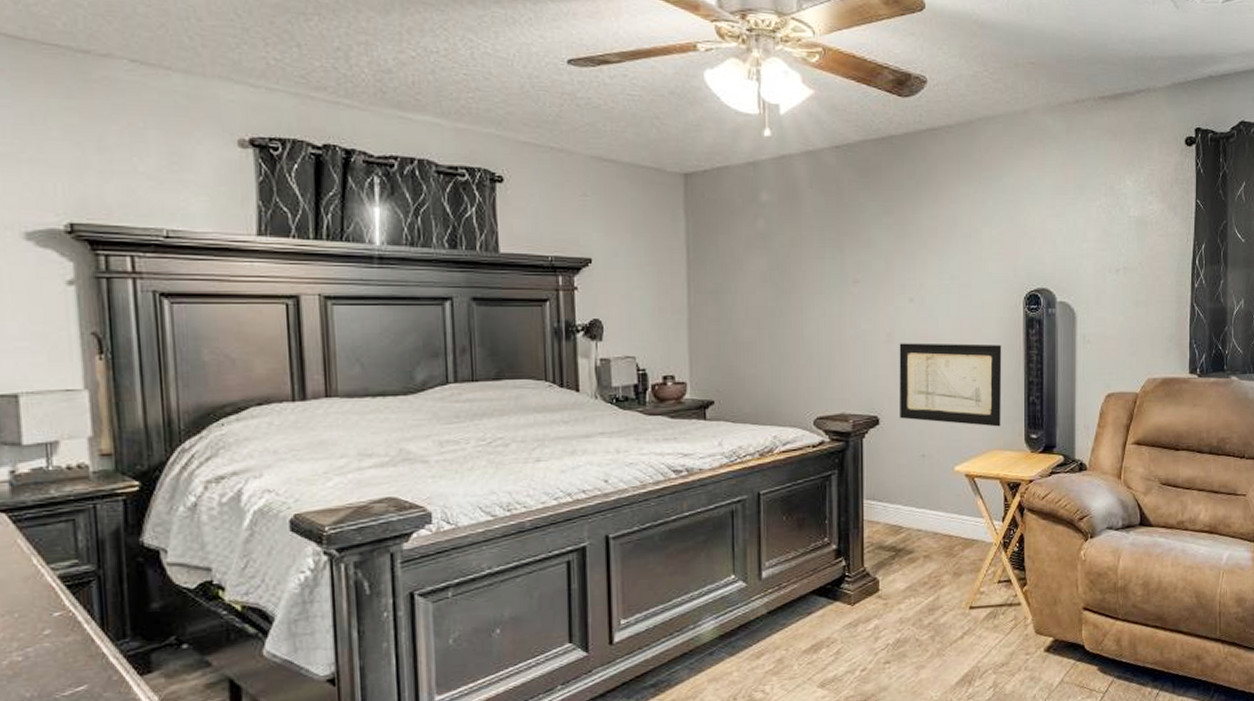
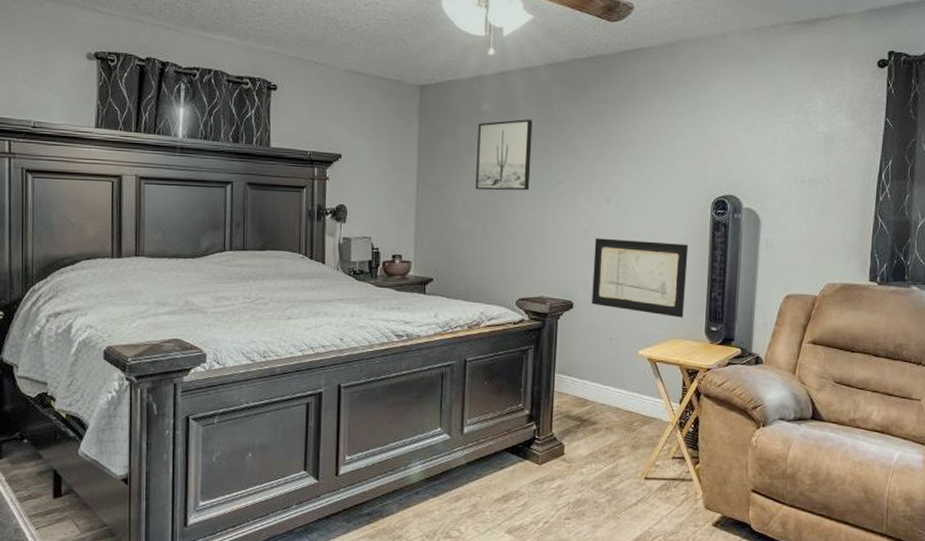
wall art: none [757,210,822,294] -> present [476,118,533,191]

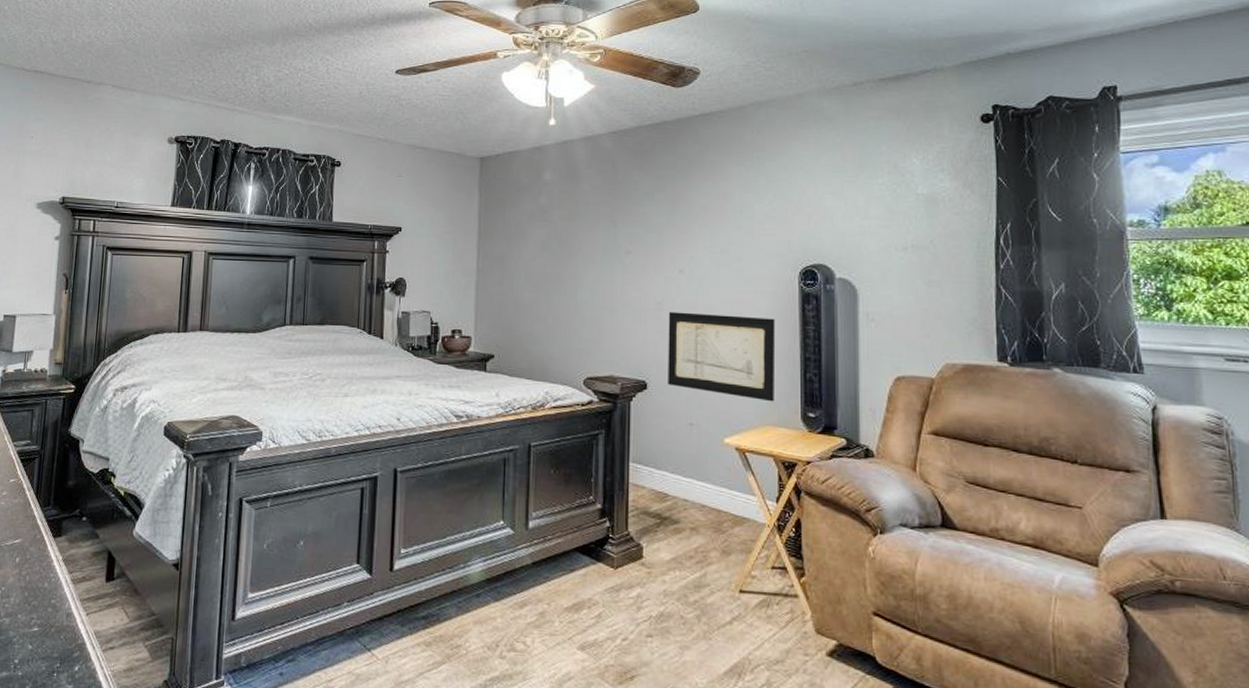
wall art: present [476,118,533,191] -> none [538,187,597,262]

